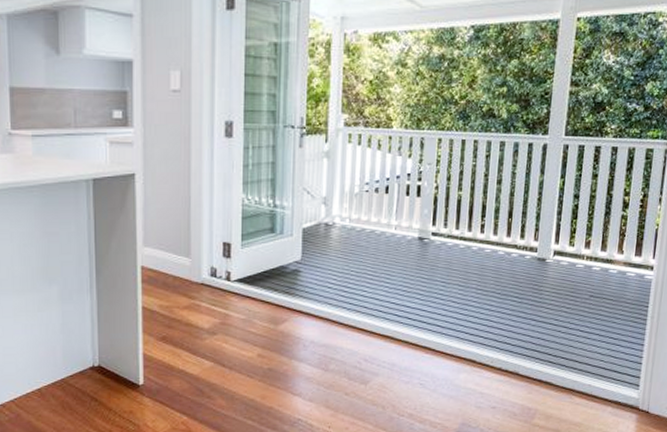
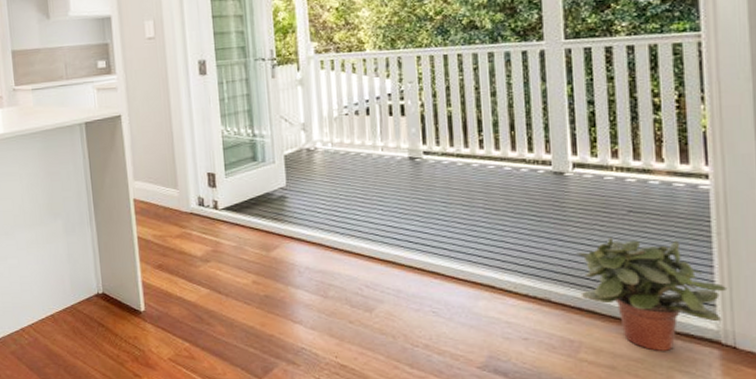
potted plant: none [543,318,651,416] -> present [576,236,728,351]

